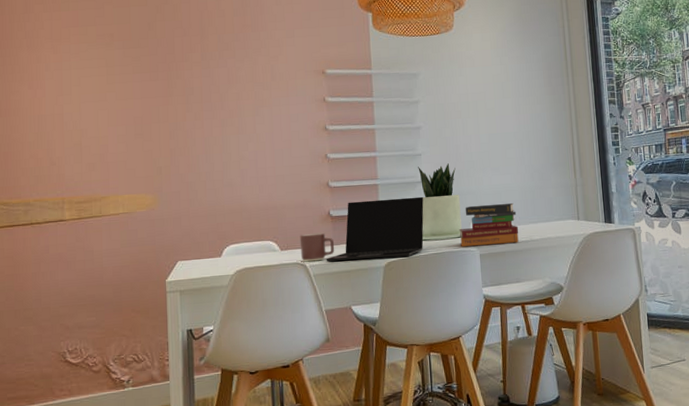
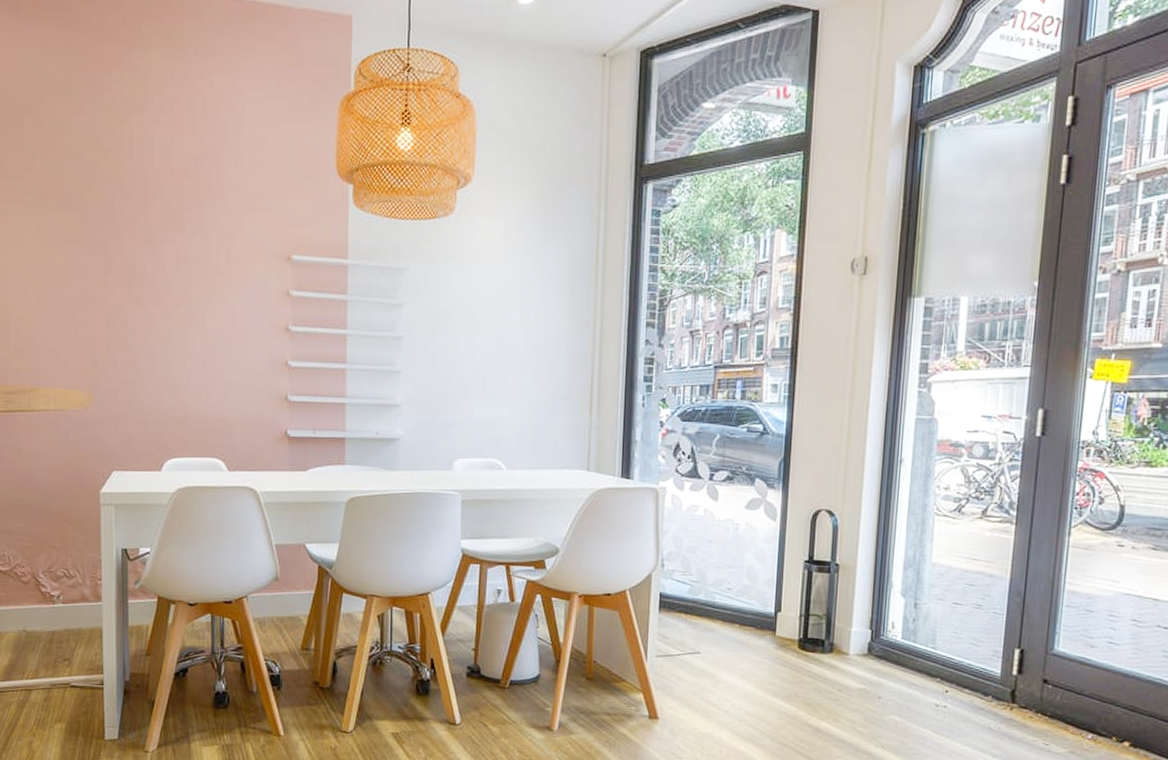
mug: present [299,232,335,262] -> none [250,454,291,488]
laptop: present [326,196,424,262] -> none [279,421,399,494]
planter: present [418,163,462,241] -> none [394,385,445,478]
books: present [459,202,519,247] -> none [438,440,512,490]

